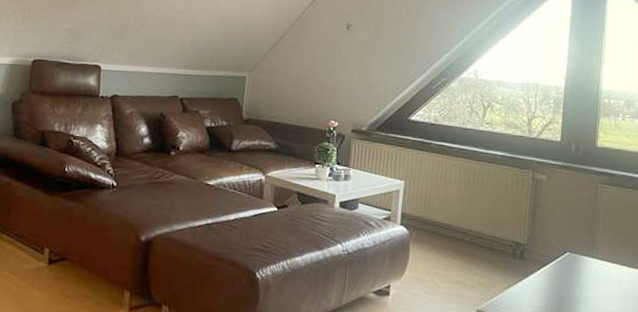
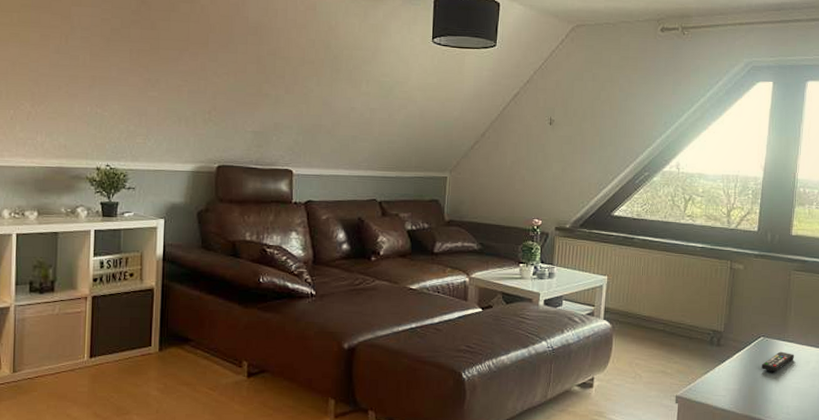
remote control: none [568,269,604,291] -> present [761,351,794,372]

